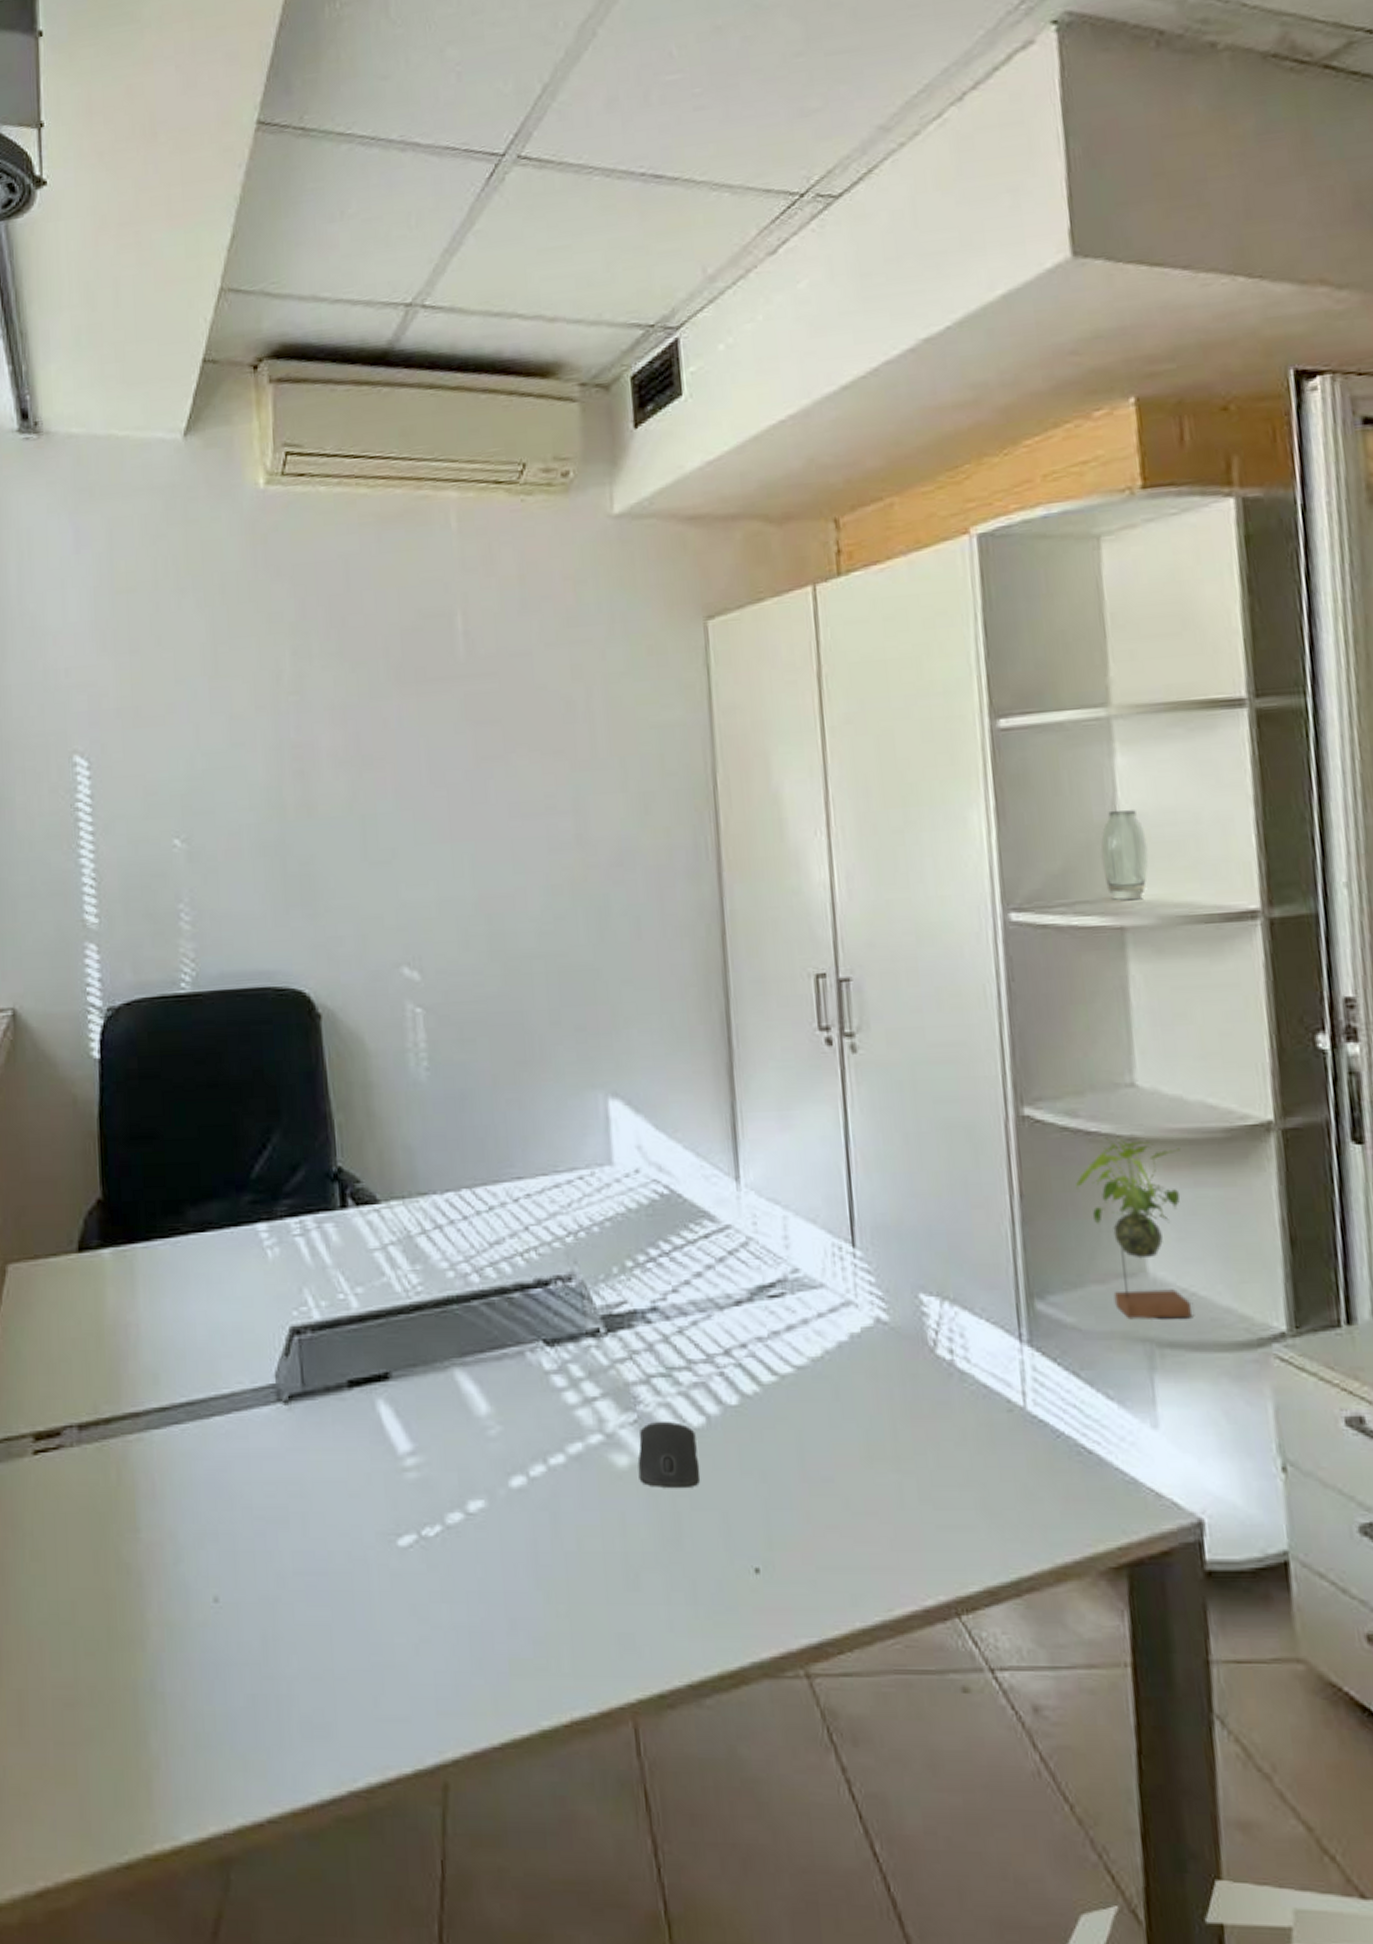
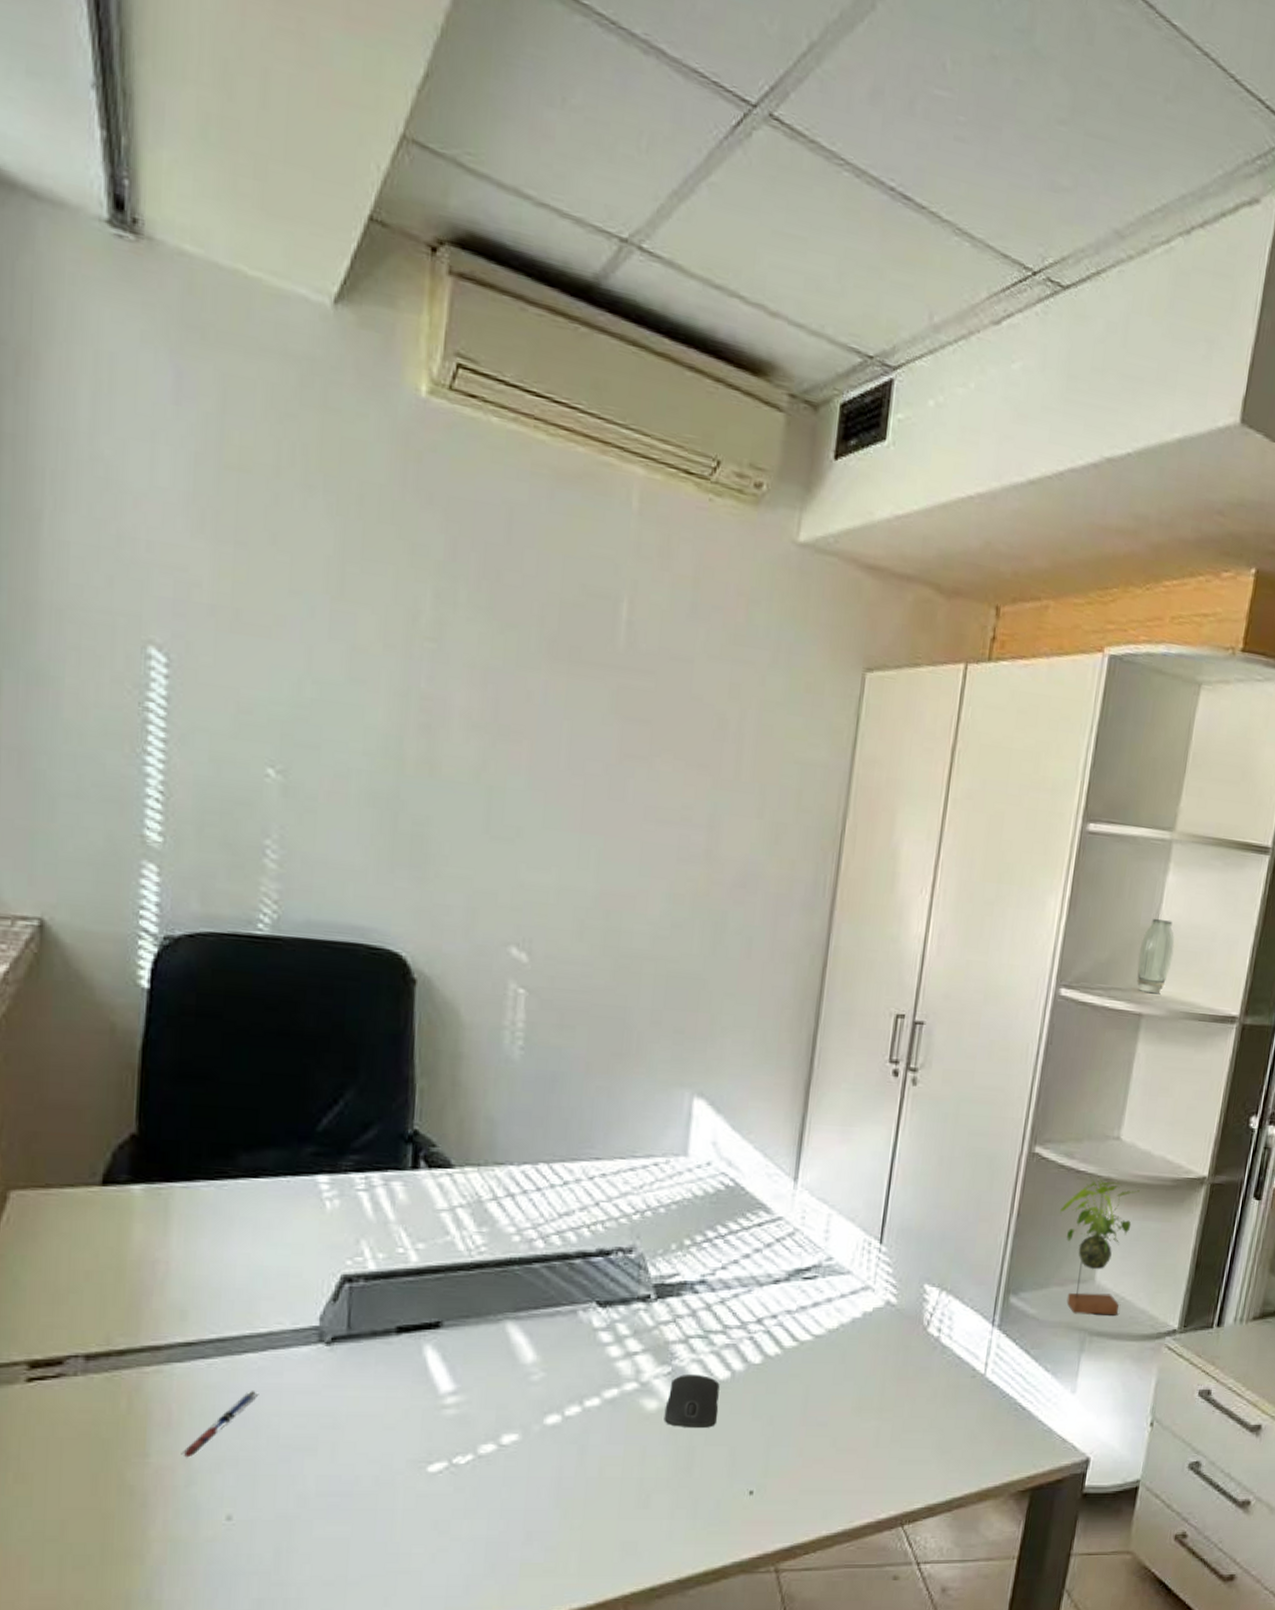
pen: none [167,1457,230,1532] -> present [181,1391,259,1458]

